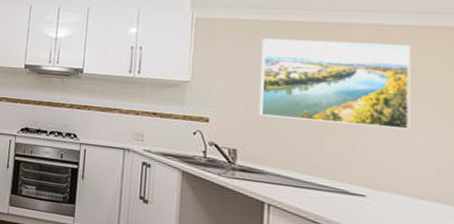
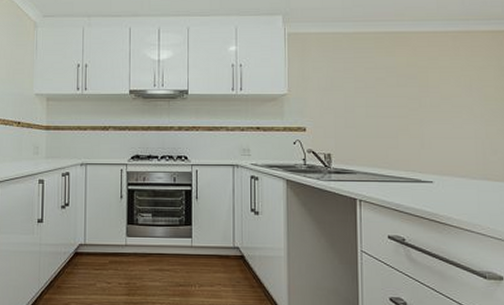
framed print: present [259,37,411,129] -> none [345,48,461,121]

